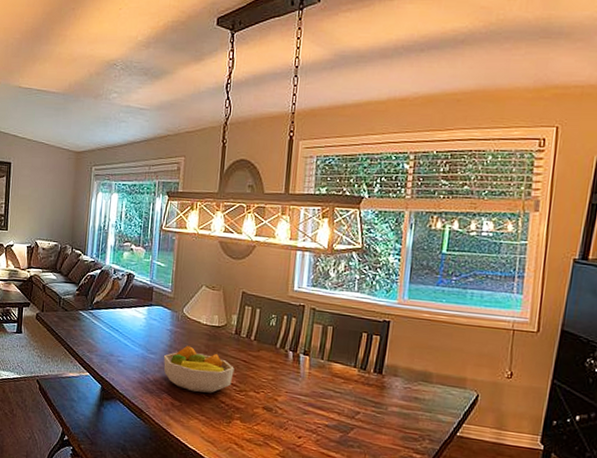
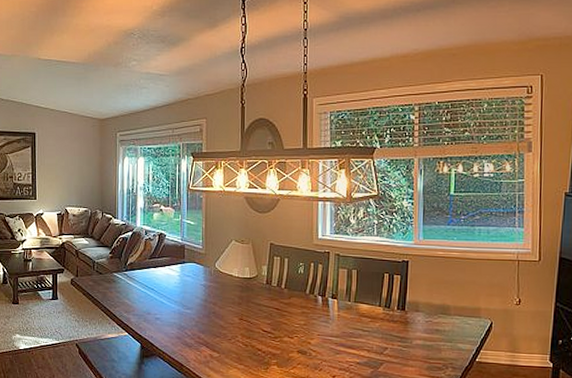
fruit bowl: present [163,345,234,394] -> none [199,298,268,343]

